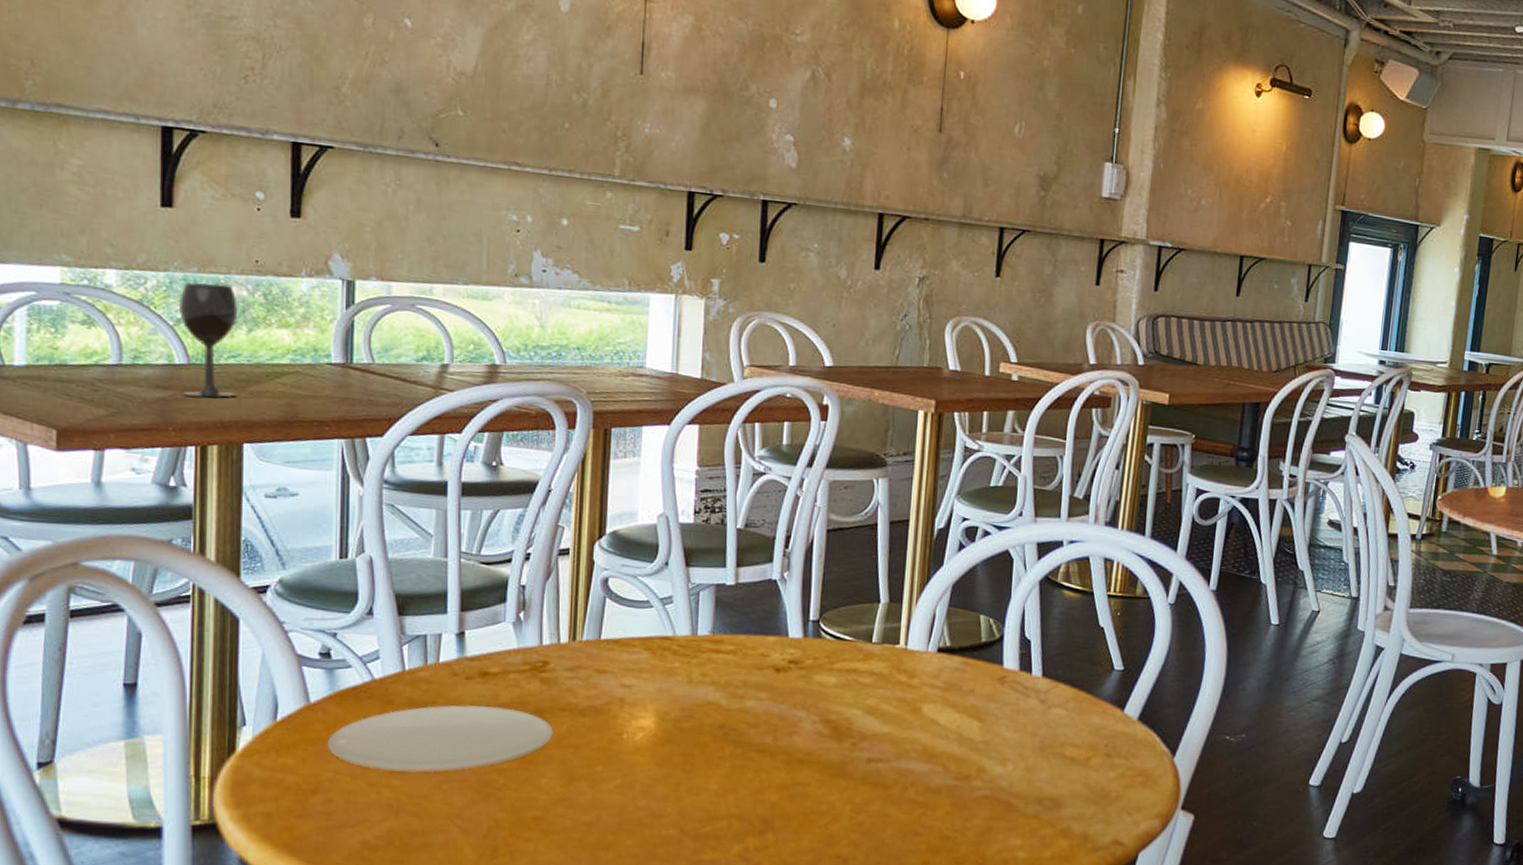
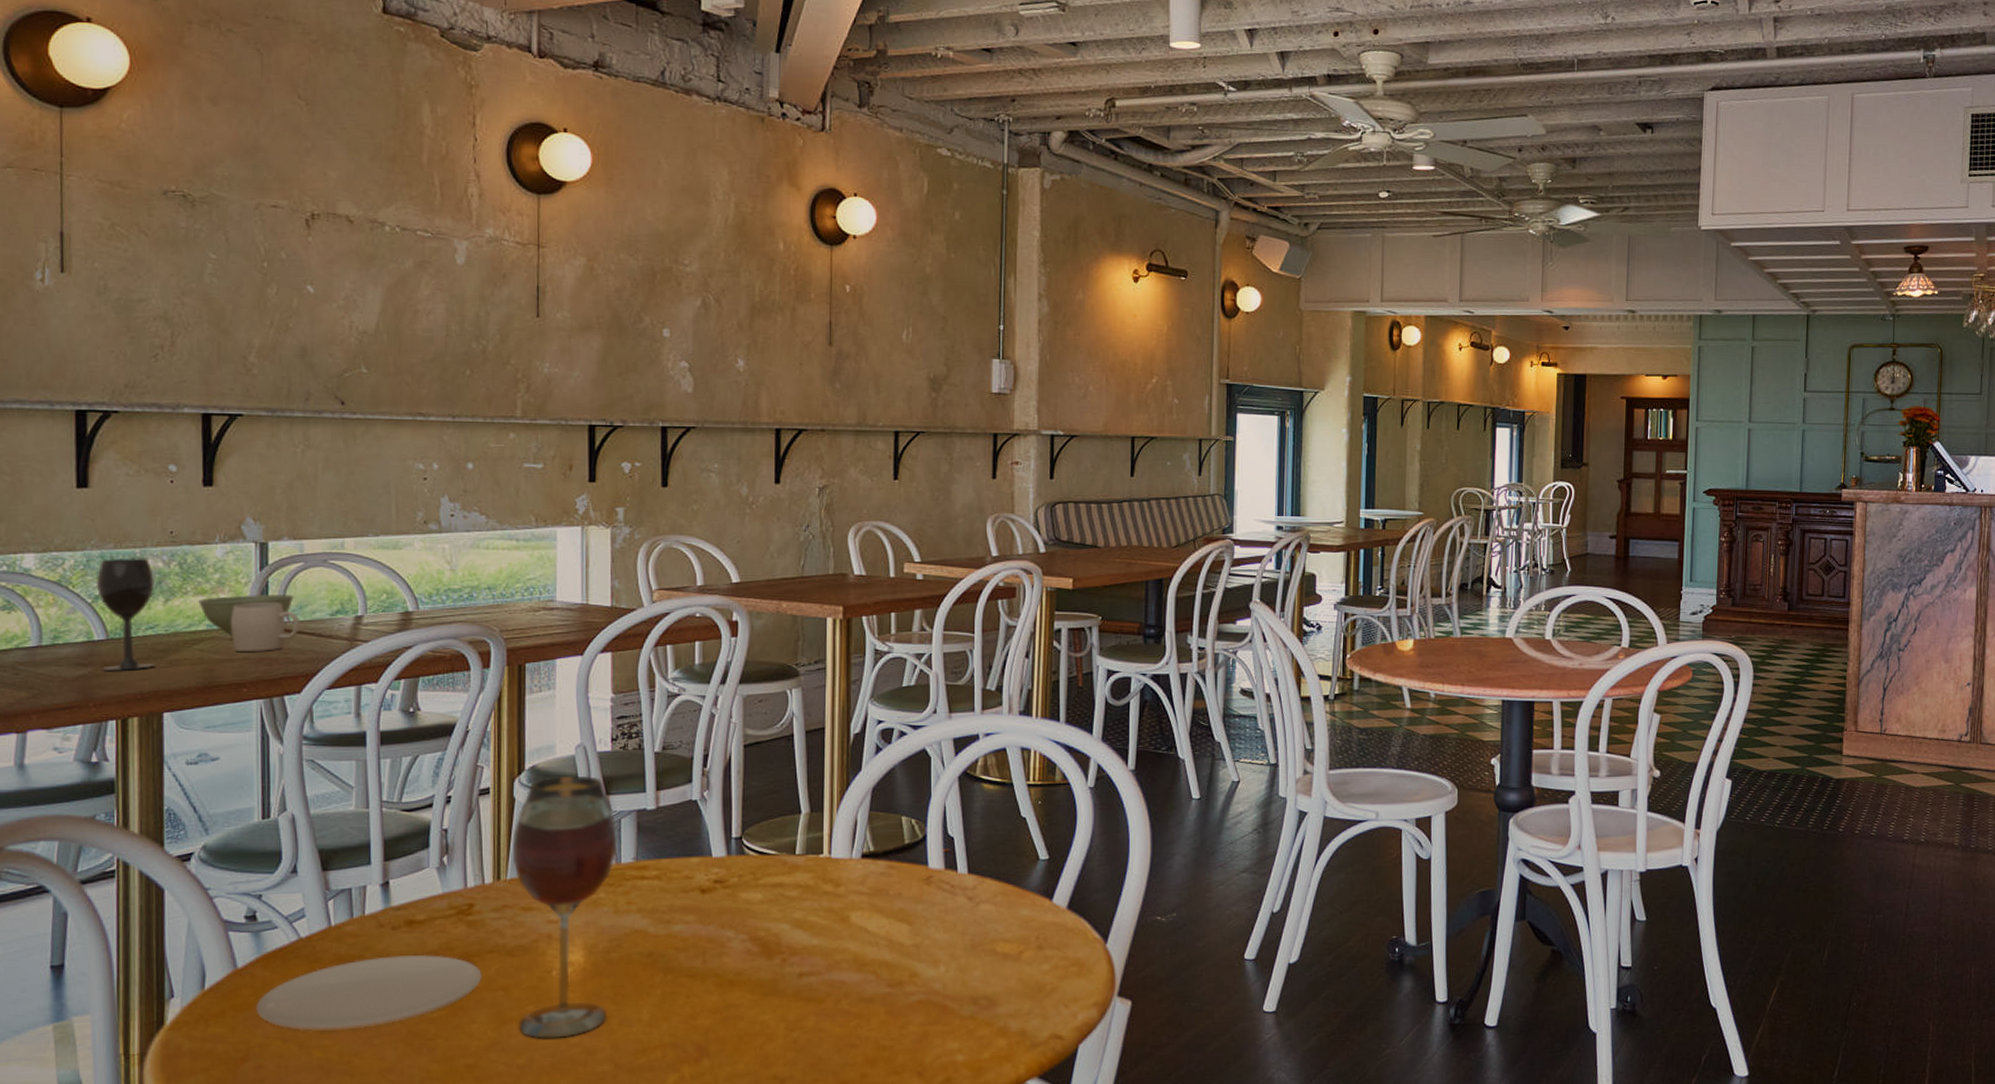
bowl: none [282,331,380,376] -> present [198,595,294,639]
mug: none [314,340,384,392] -> present [230,602,299,653]
wineglass: none [588,543,695,800] -> present [512,775,617,1039]

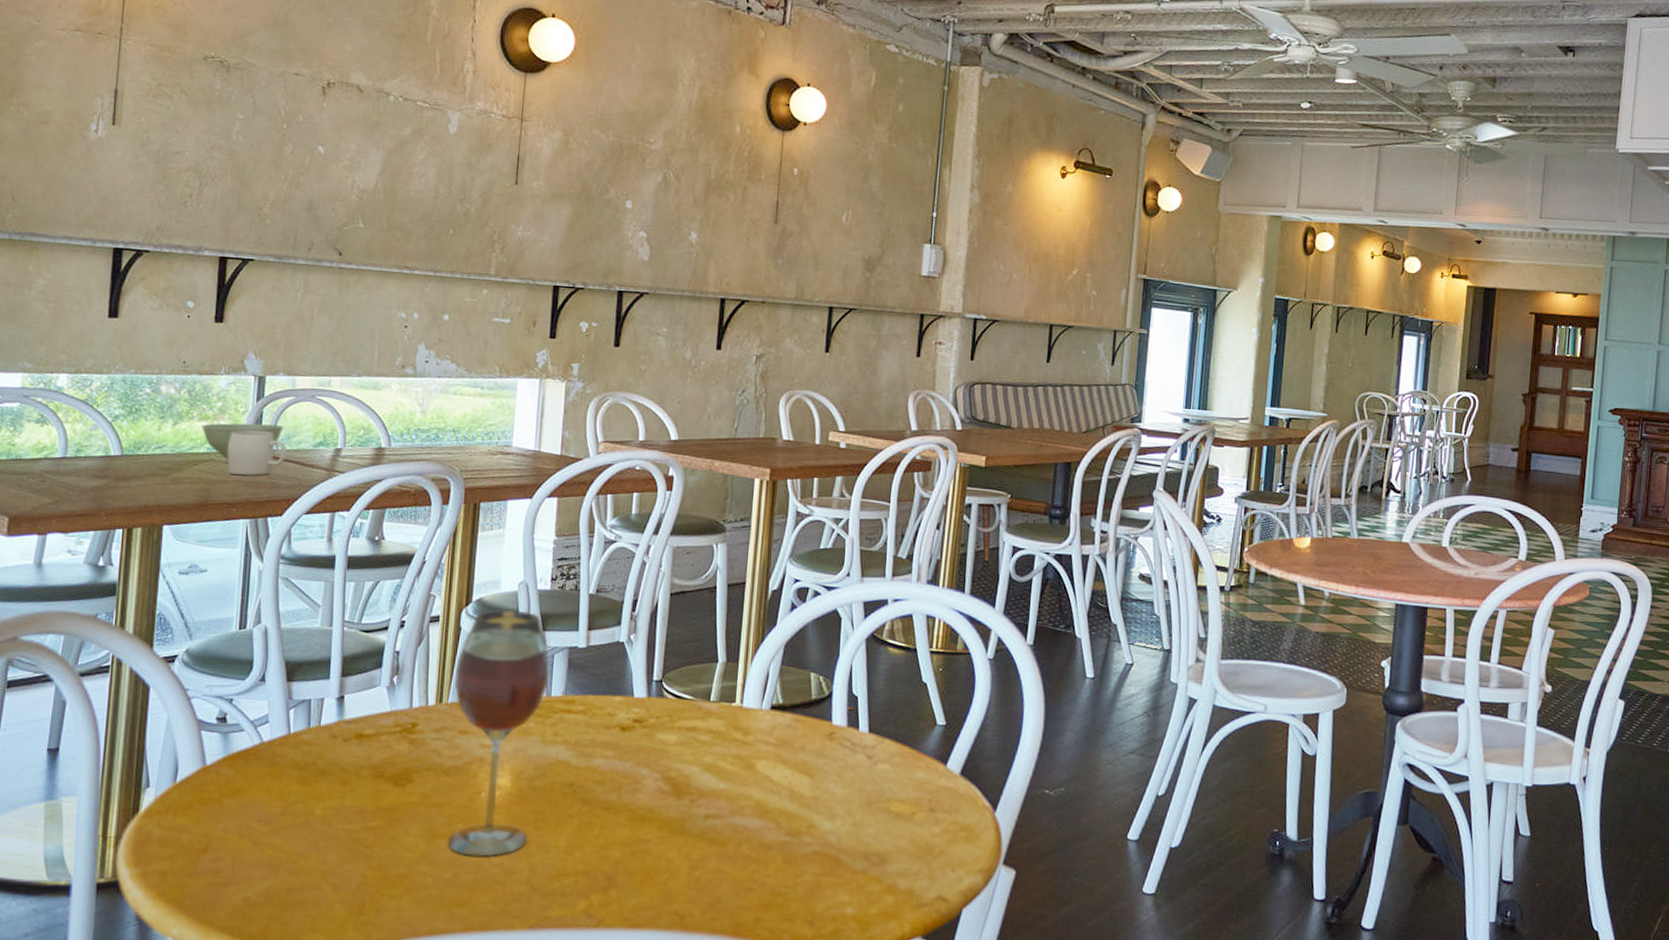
wine glass: present [95,558,156,672] -> none [115,383,166,486]
plate: present [255,954,482,1031] -> none [218,766,419,832]

